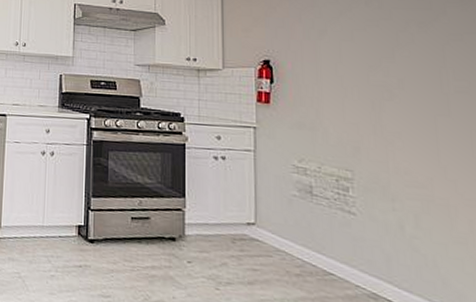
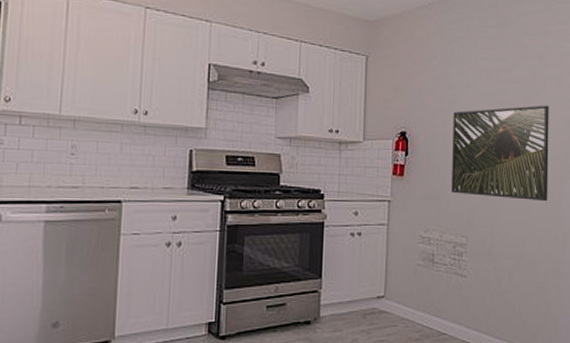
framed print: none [325,31,464,138] -> present [451,105,549,201]

